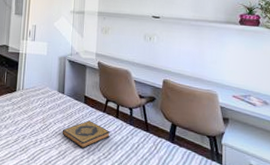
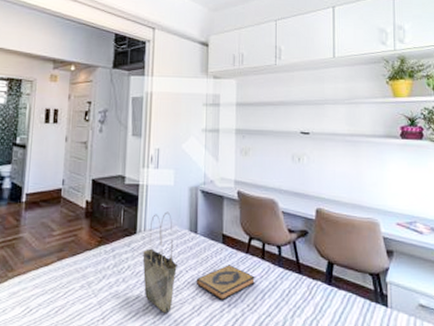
tote bag: none [20,75,49,156] -> present [142,211,179,314]

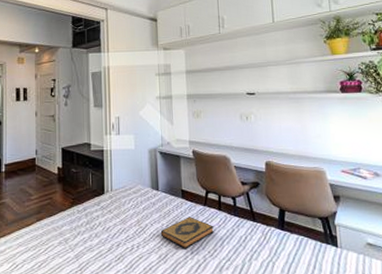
tote bag: present [142,211,179,314] -> none [111,172,144,263]

